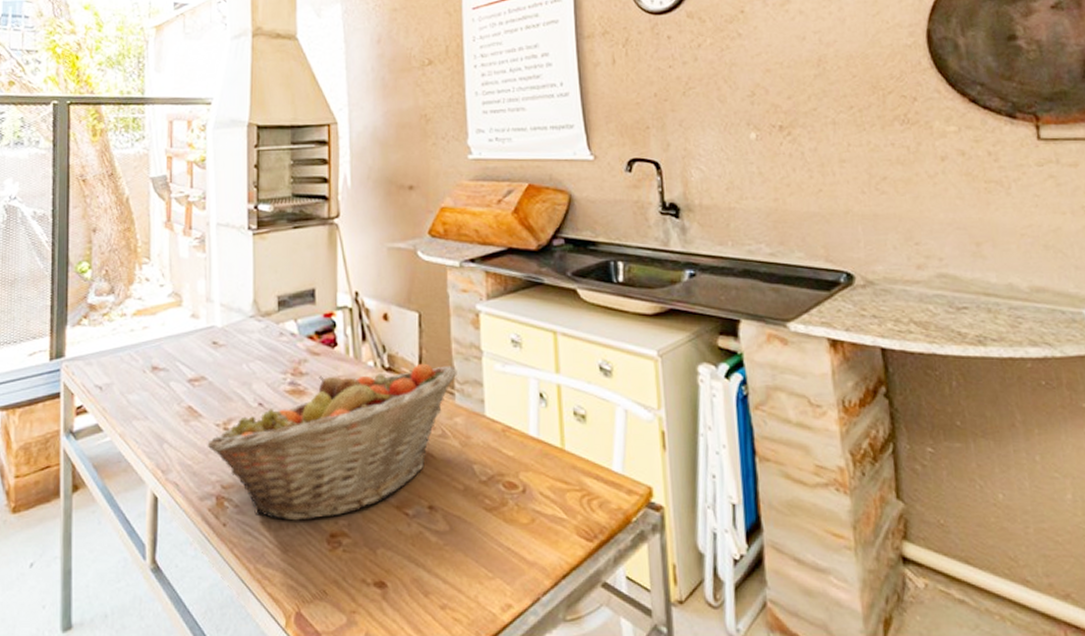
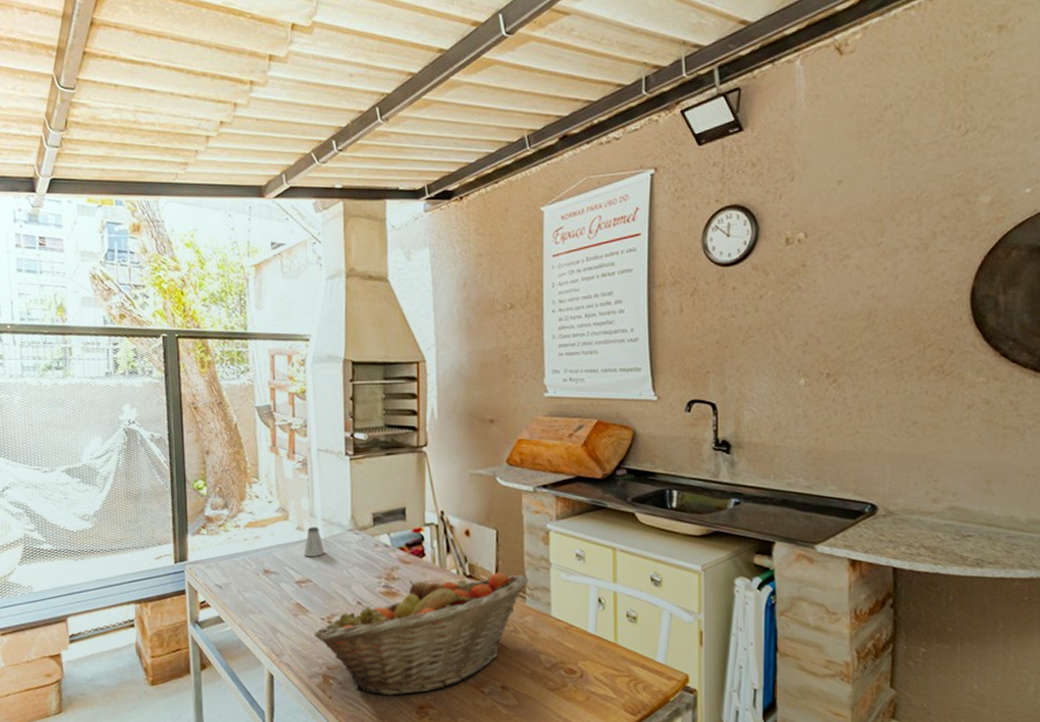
saltshaker: none [199,313,221,350] -> present [304,526,324,557]

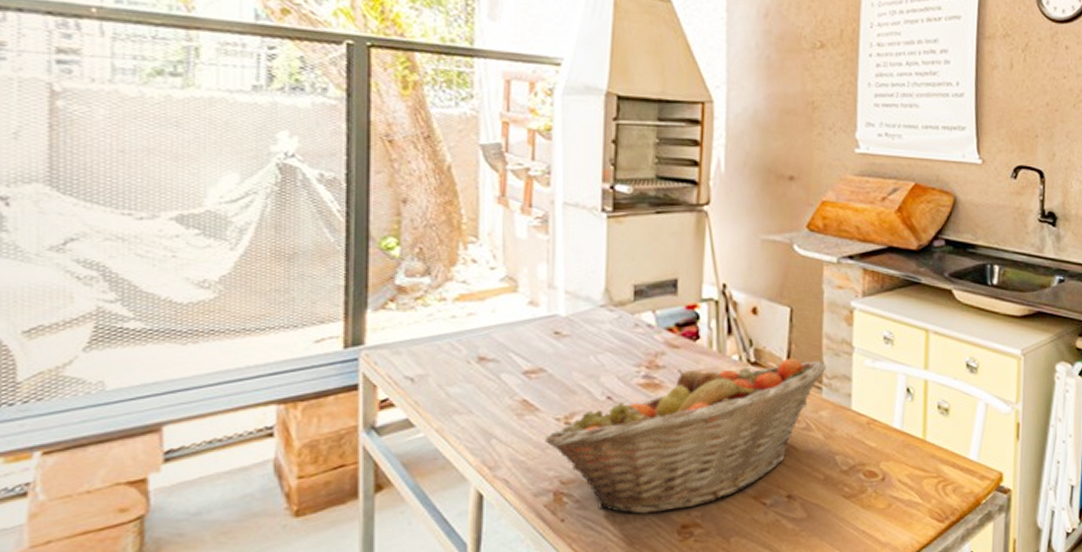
saltshaker: present [304,526,324,557] -> none [537,301,565,340]

